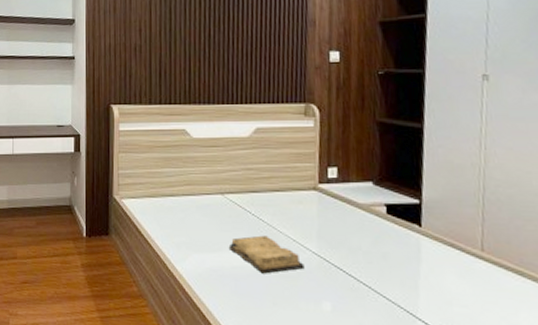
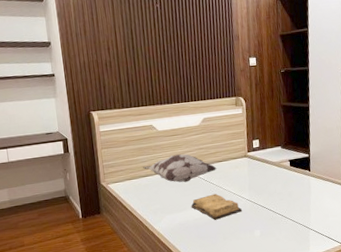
decorative pillow: none [168,173,270,213] -> present [143,154,217,183]

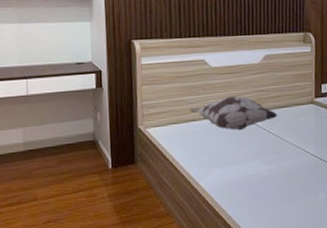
diary: present [191,193,242,220] -> none [244,145,305,178]

